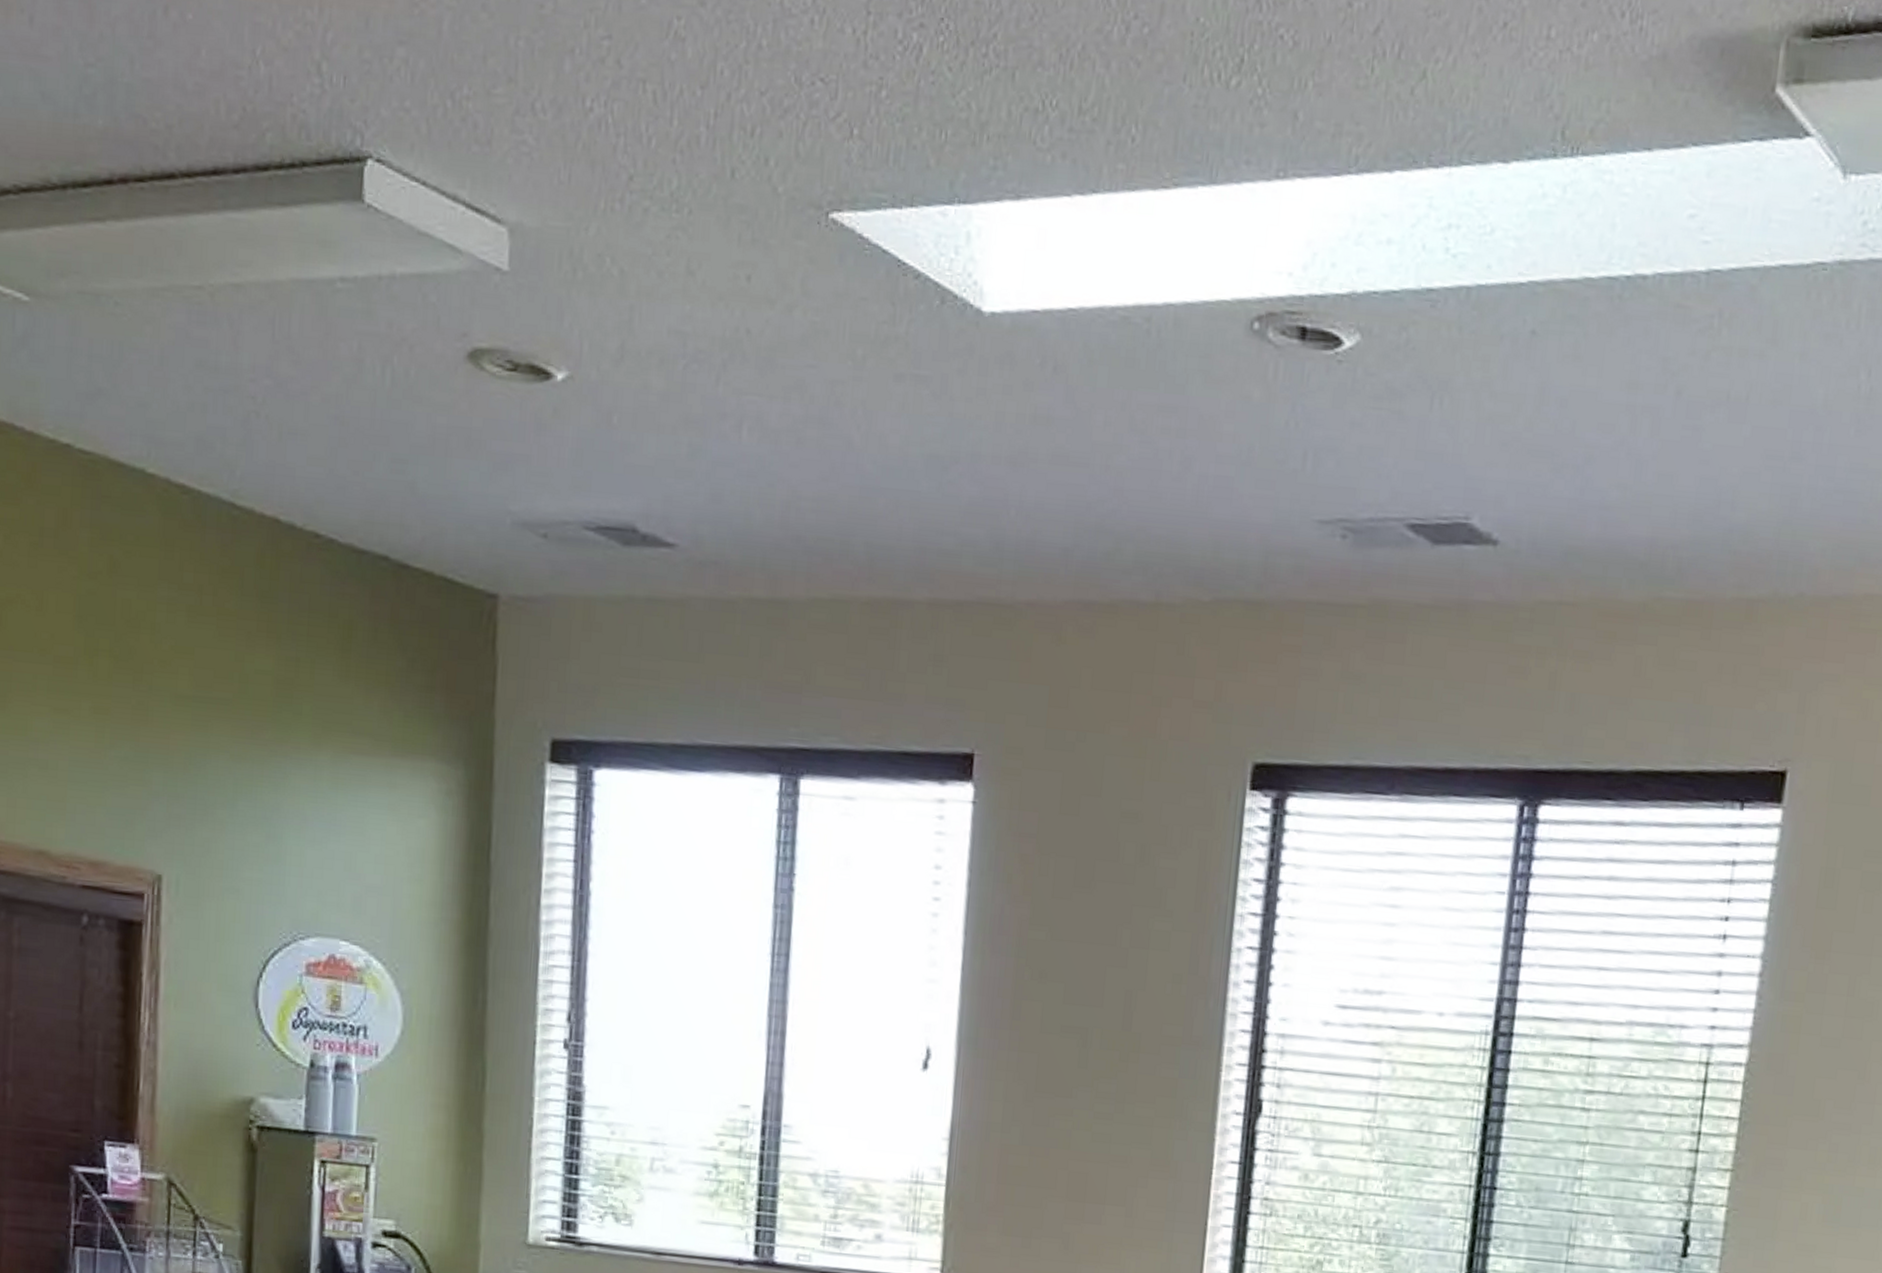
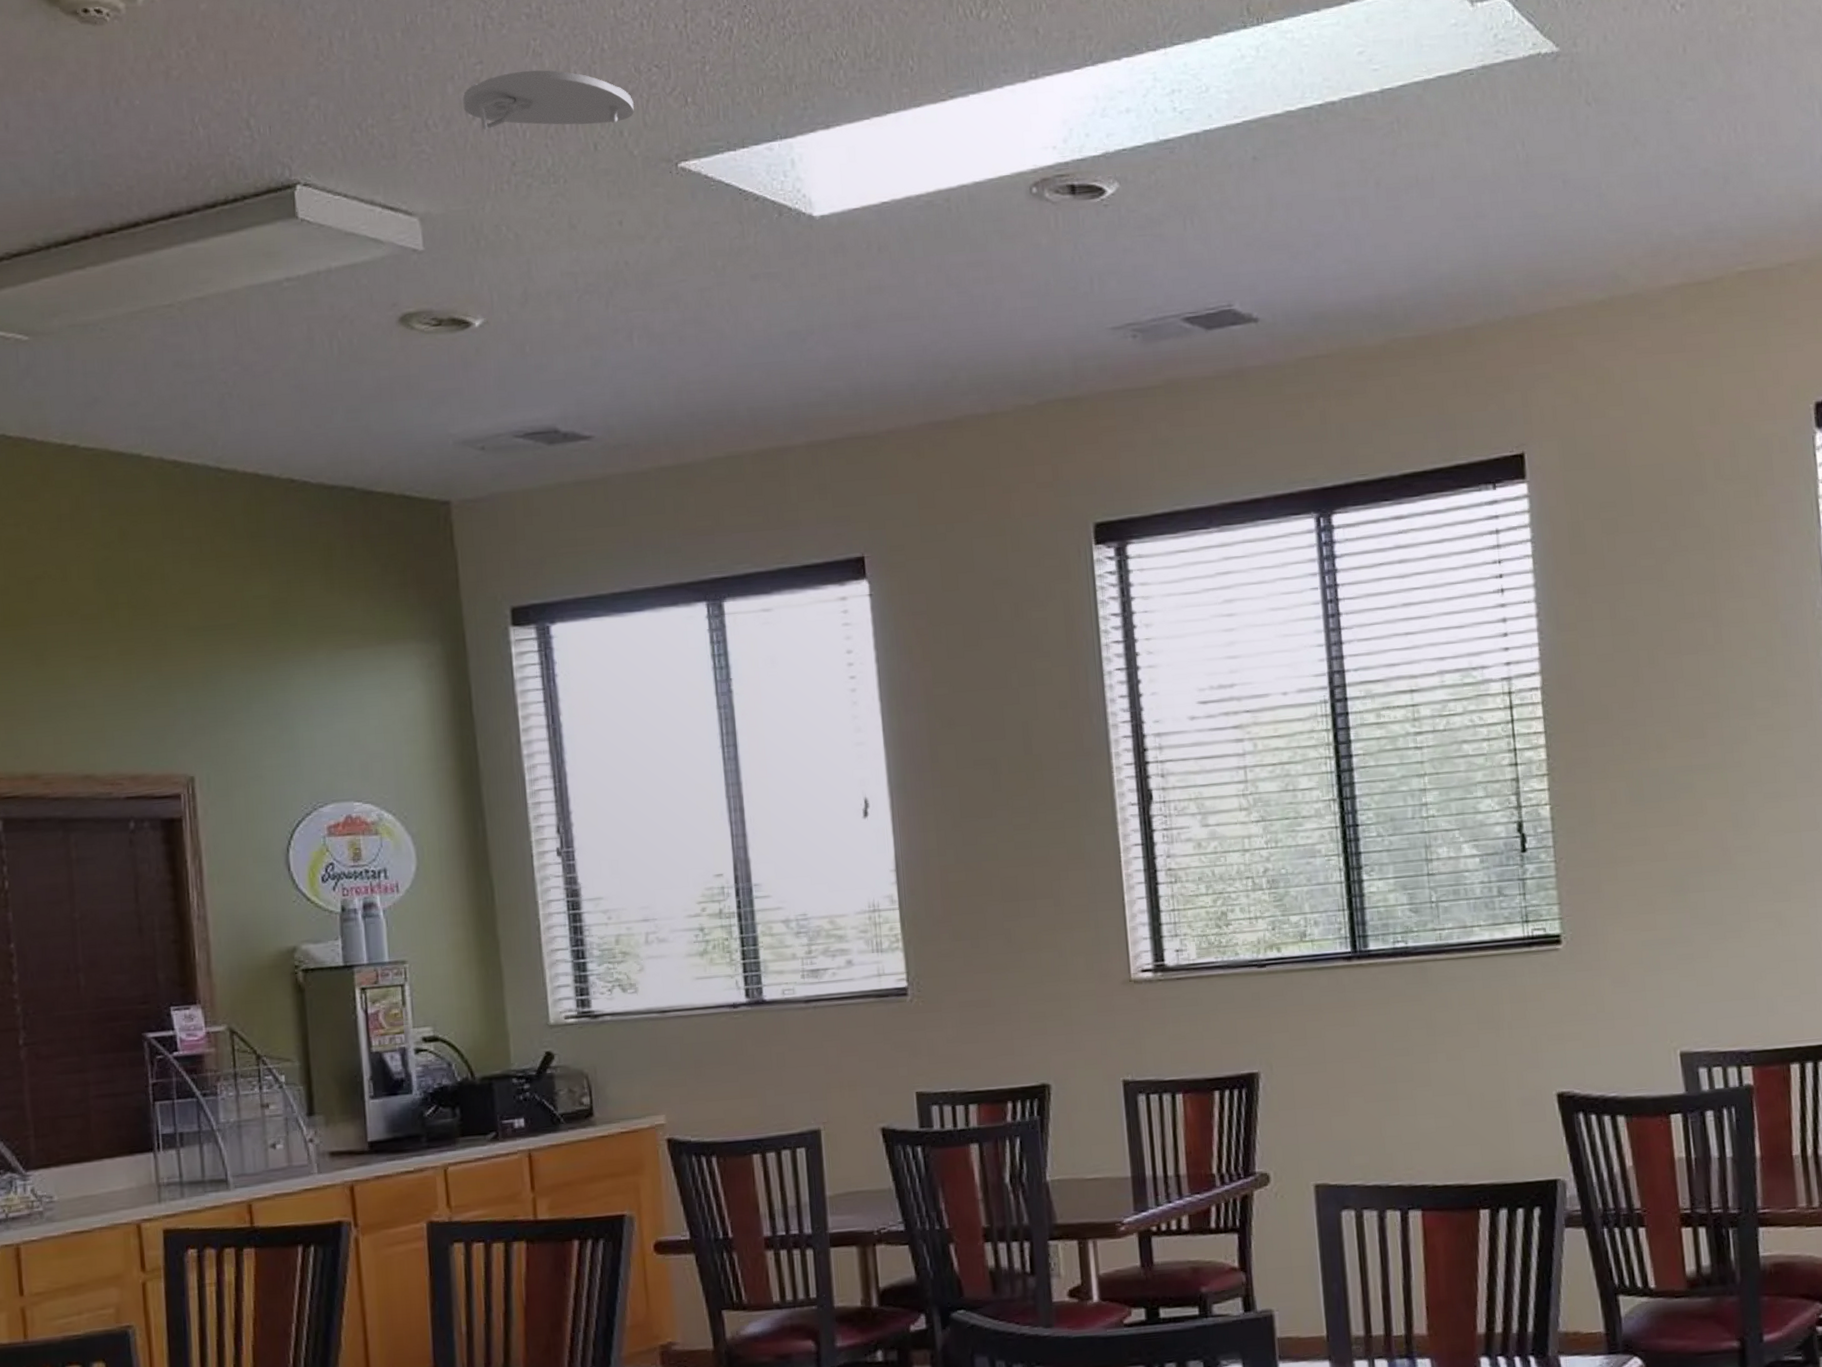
smoke detector: none [580,57,787,147] -> present [462,70,634,130]

